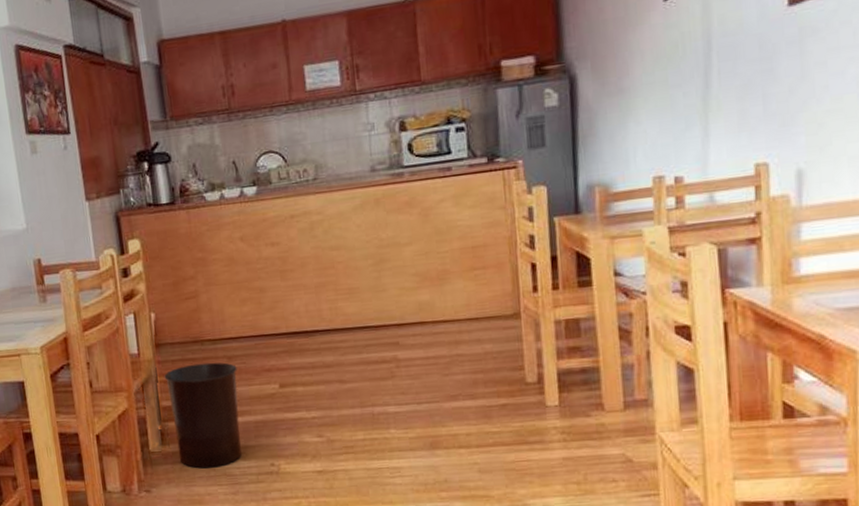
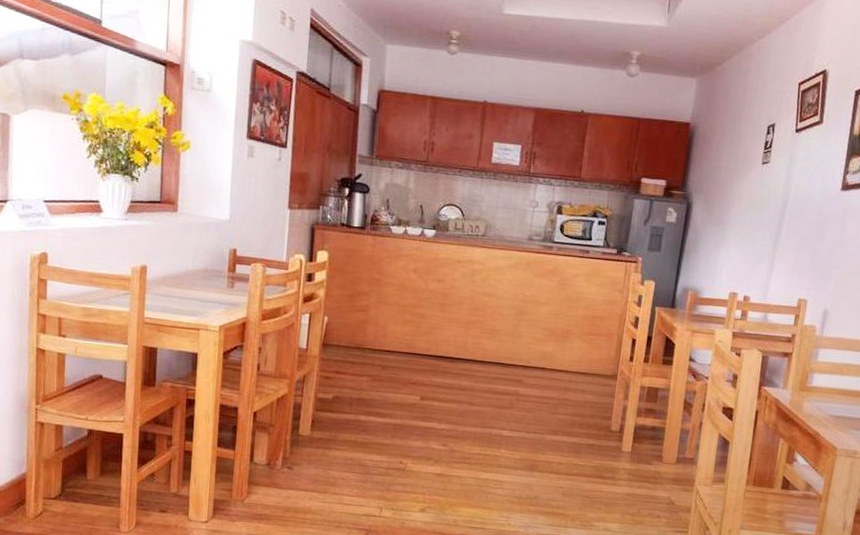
waste bin: present [164,362,242,469] -> none [323,366,388,457]

